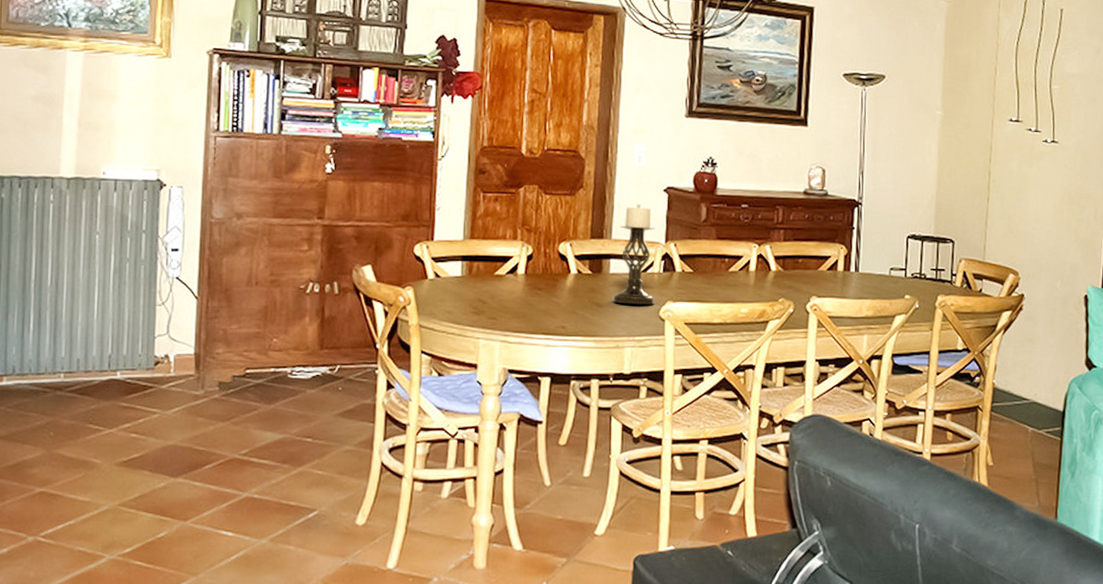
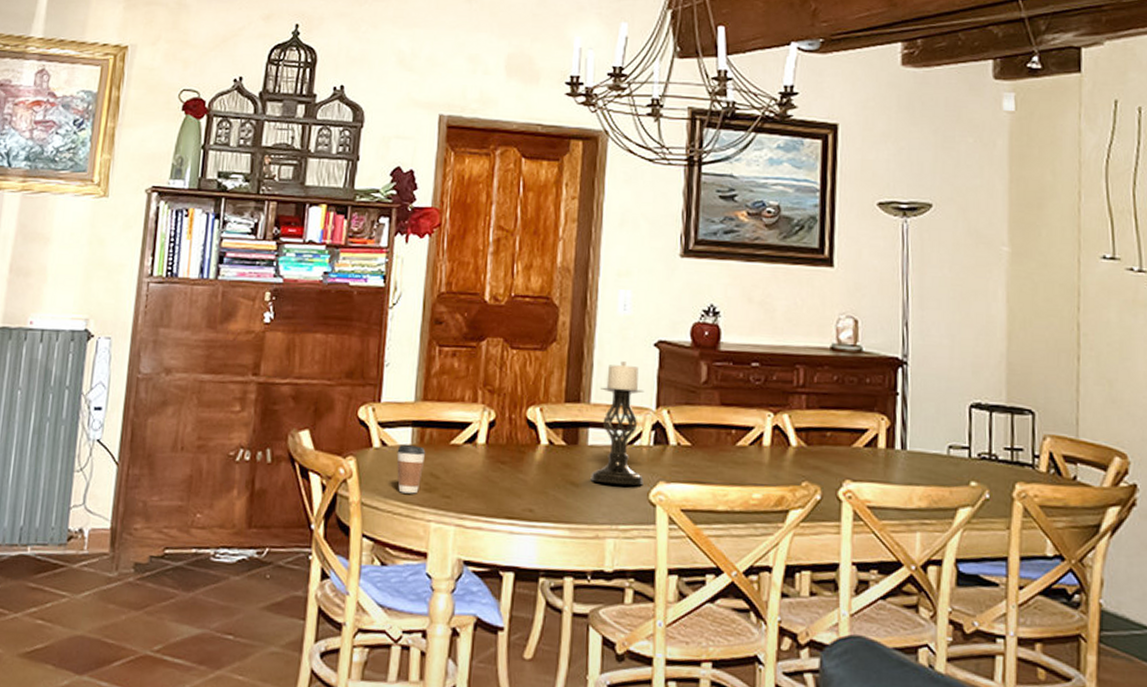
coffee cup: none [449,276,474,317] -> present [397,445,426,494]

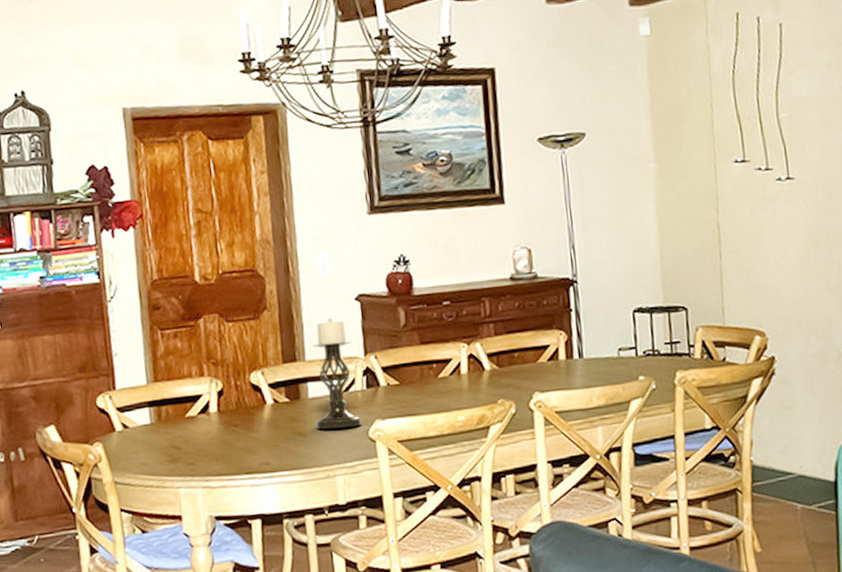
coffee cup: present [397,445,426,494] -> none [138,423,165,467]

